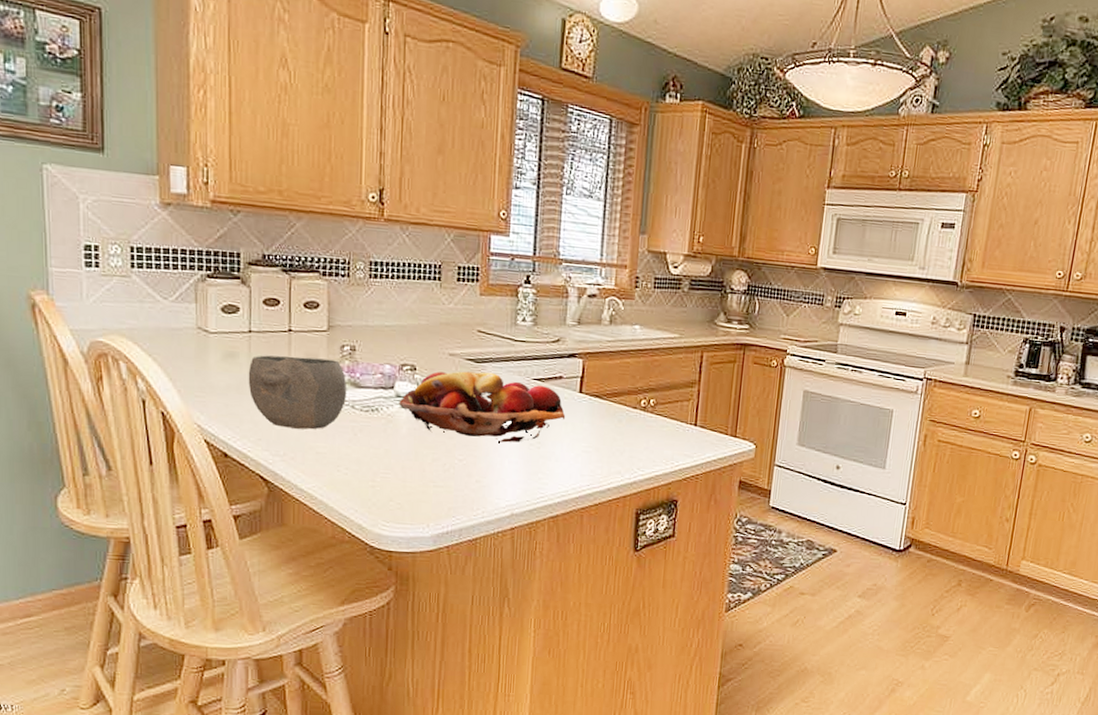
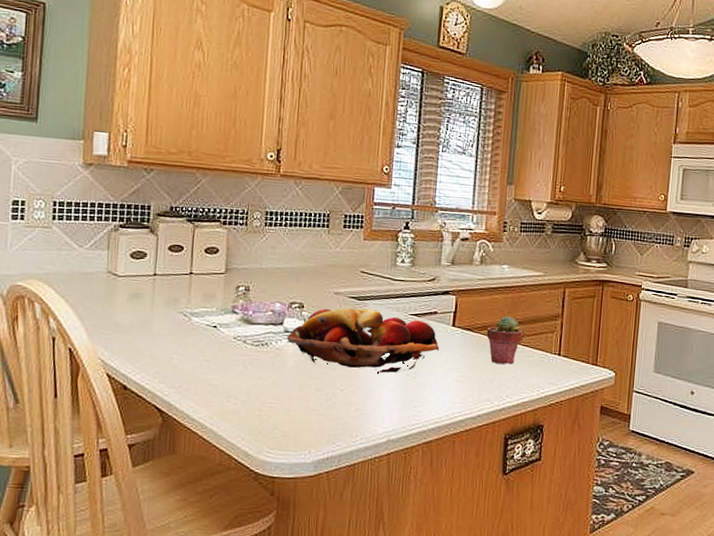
bowl: present [248,355,347,430] -> none [150,295,240,363]
potted succulent: none [616,381,656,435] -> present [486,315,522,364]

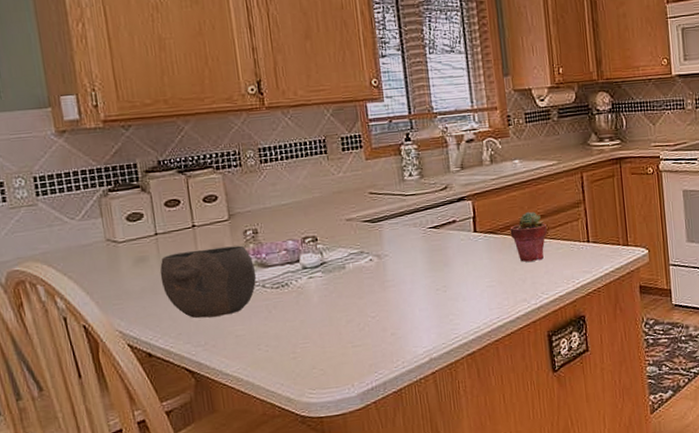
bowl: none [150,295,240,363] -> present [160,245,257,319]
fruit basket: present [287,308,440,373] -> none [306,229,466,296]

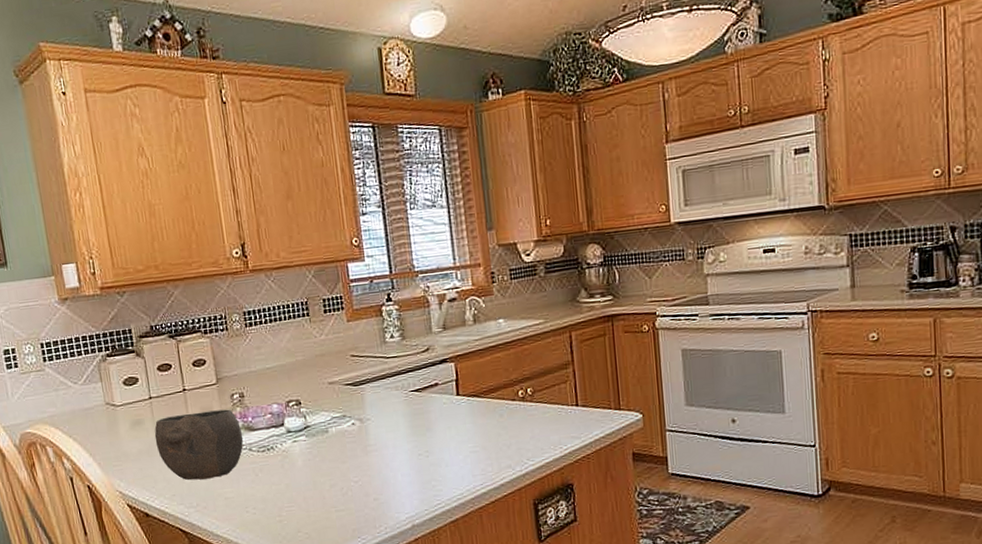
potted succulent: present [510,211,547,262] -> none [494,373,533,427]

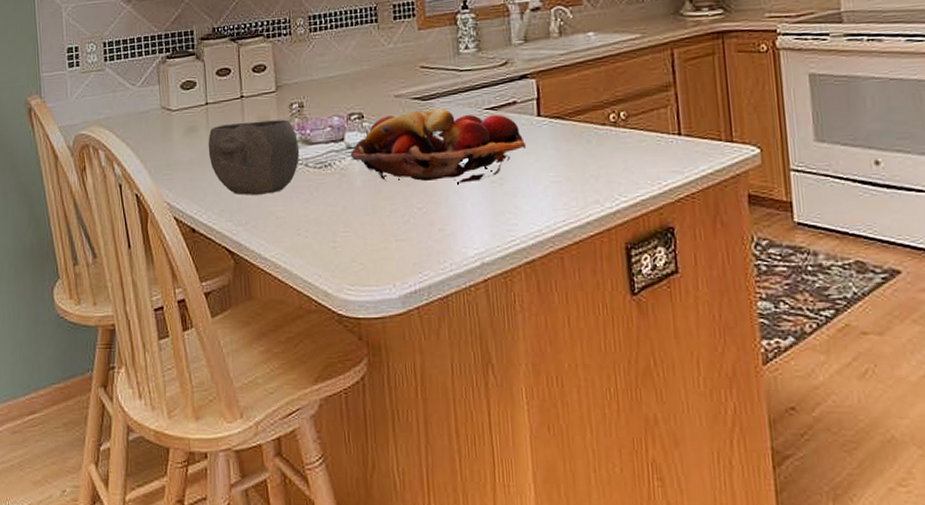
fruit basket: none [290,392,448,460] -> present [350,108,527,183]

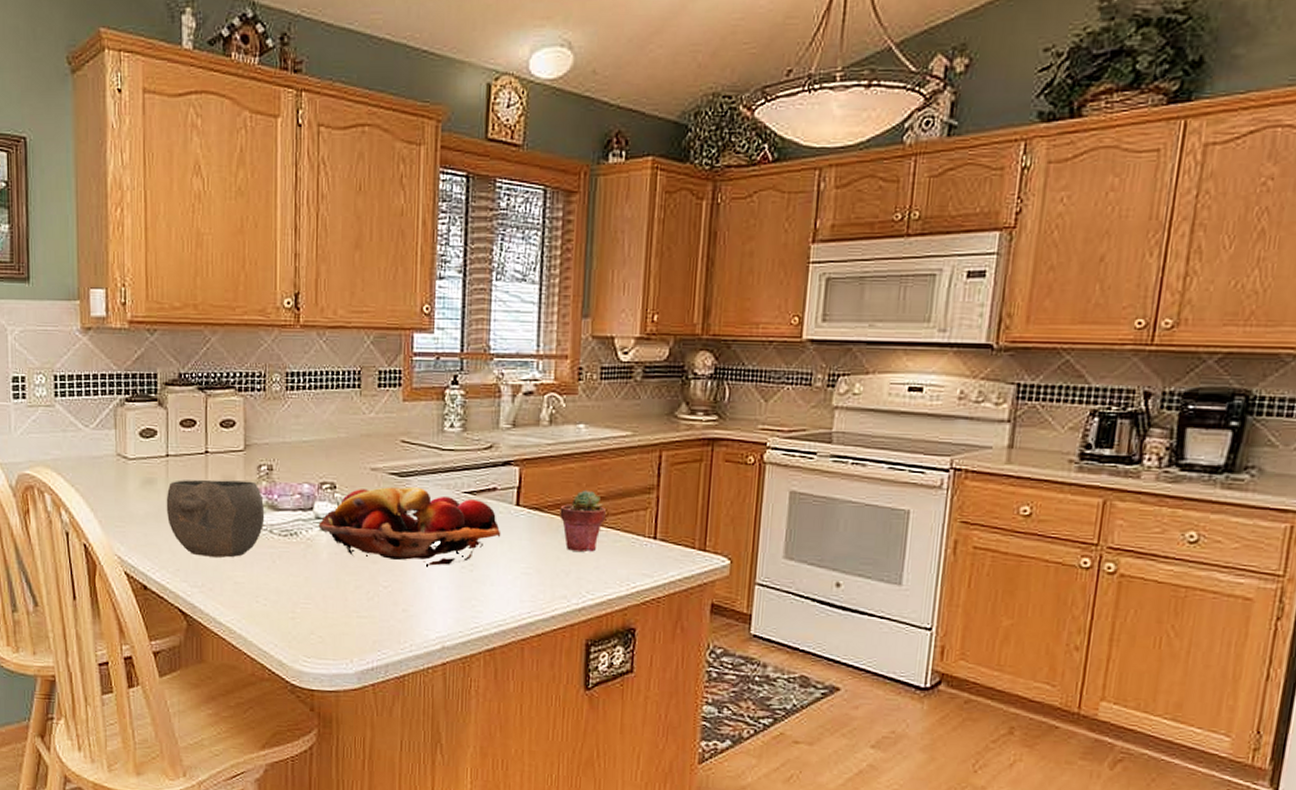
potted succulent: none [580,94,627,155] -> present [559,489,606,552]

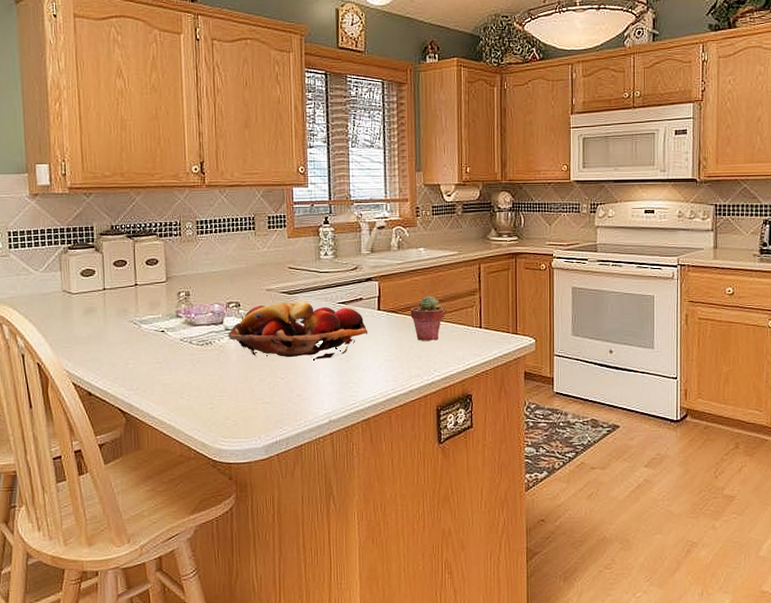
bowl: present [166,479,265,558] -> none [104,305,185,366]

